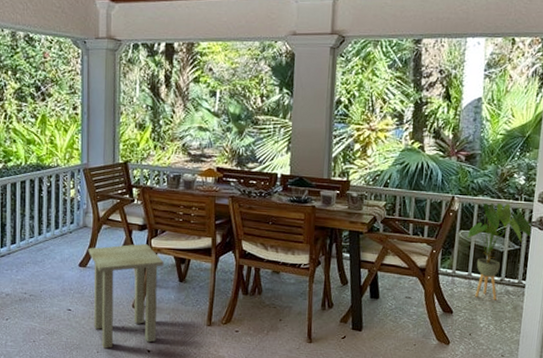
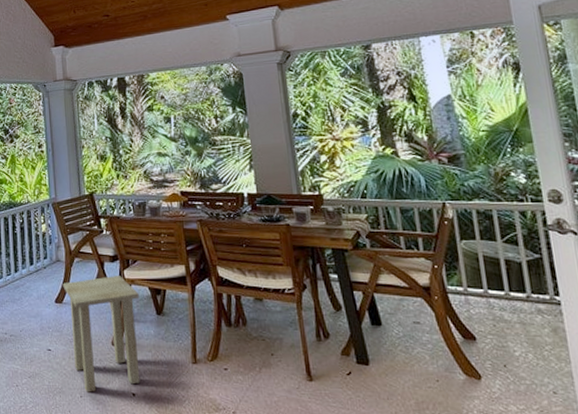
house plant: present [467,202,533,301] -> none [471,206,551,322]

